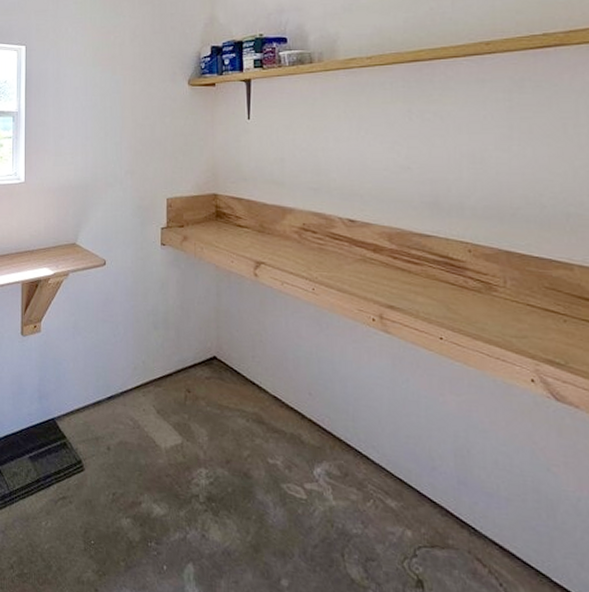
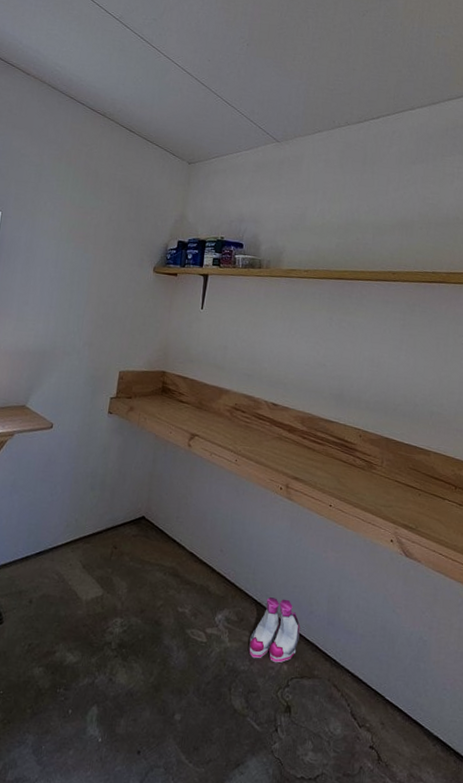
boots: none [359,449,422,528] -> present [249,597,300,663]

